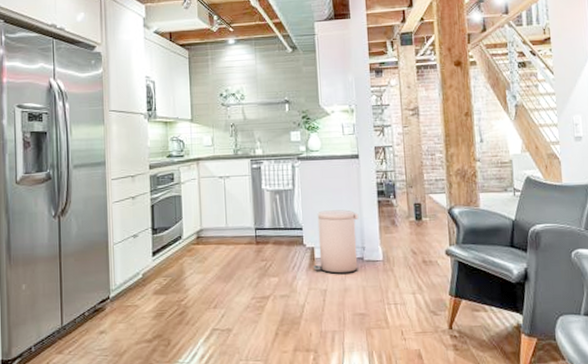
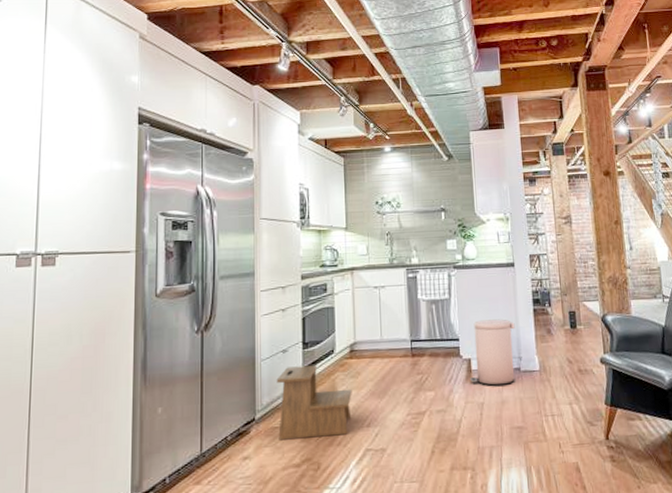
step stool: none [128,250,199,318] -> present [276,365,352,440]

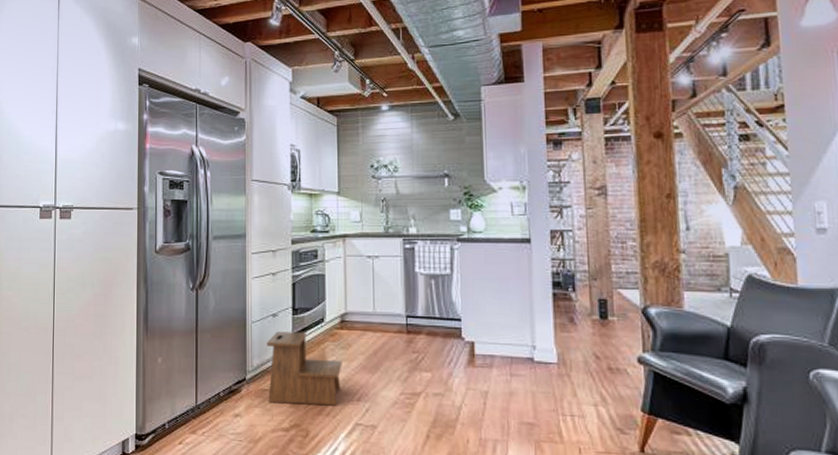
pedal bin: present [469,319,515,387] -> none [472,301,529,376]

